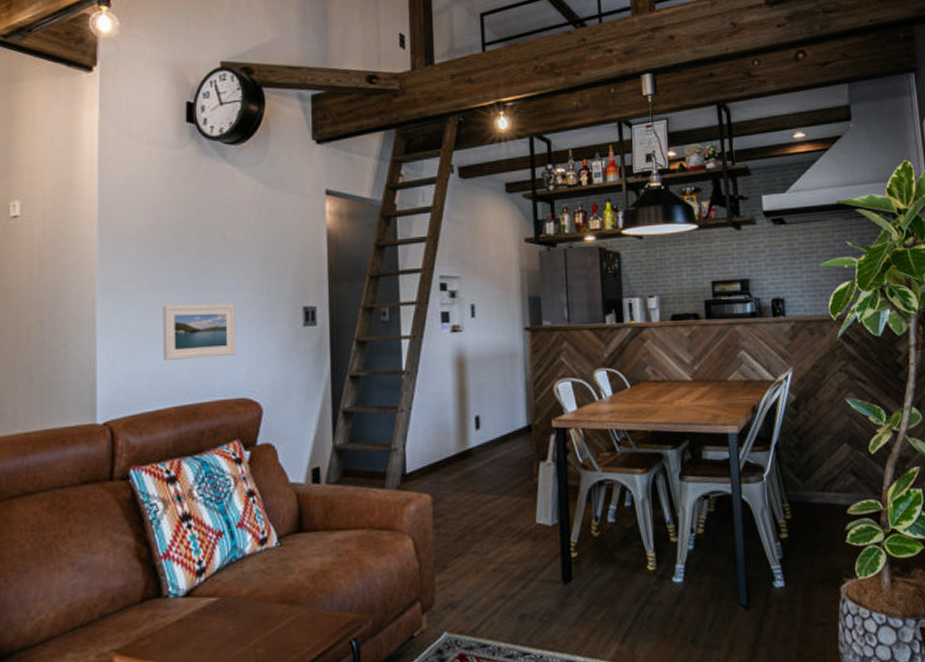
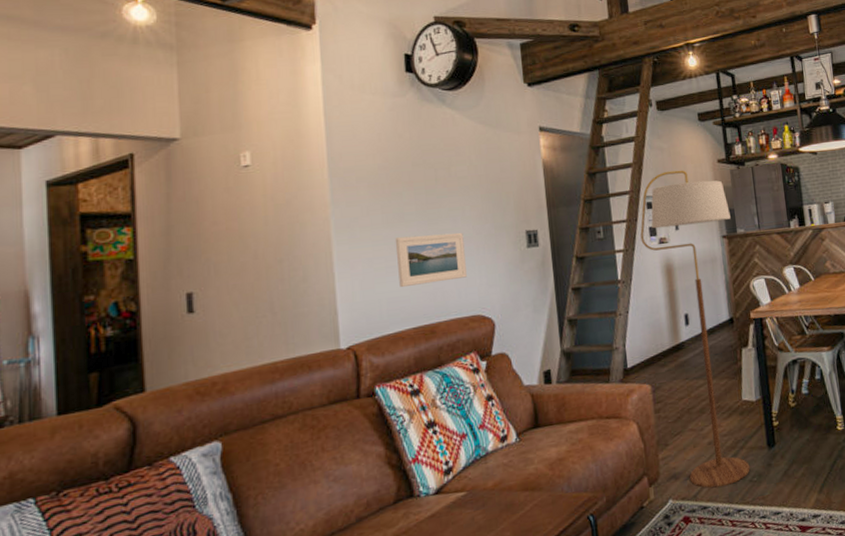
floor lamp: none [431,248,541,624] -> present [640,170,750,488]

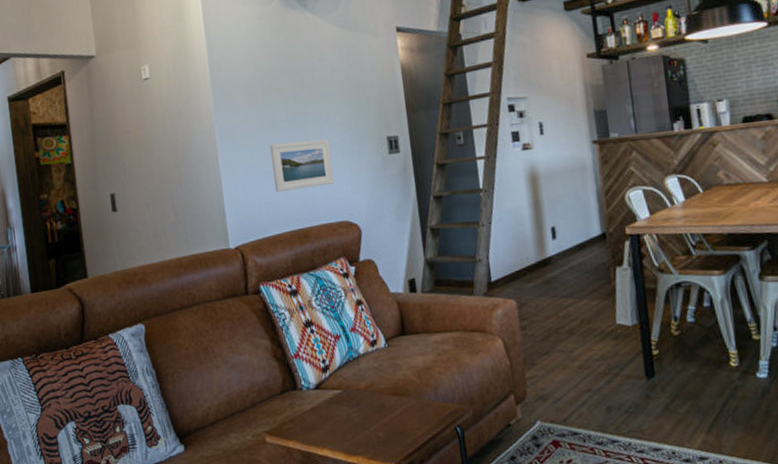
floor lamp: present [640,170,750,488] -> none [502,67,626,414]

